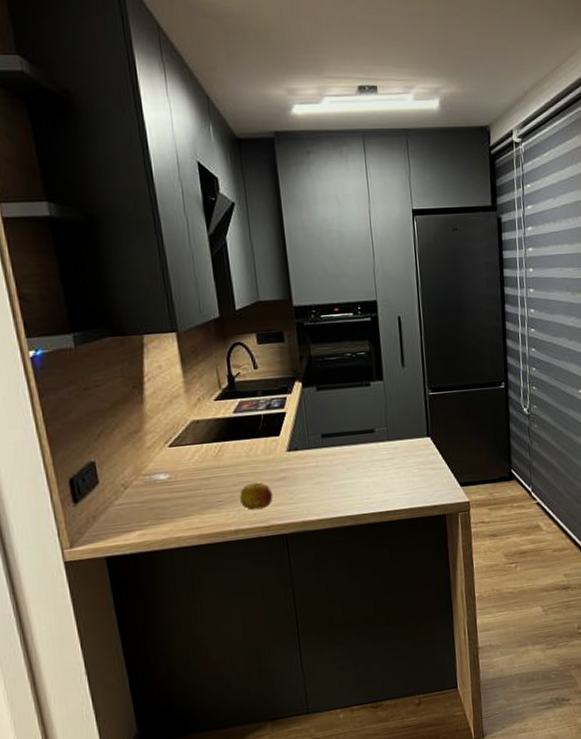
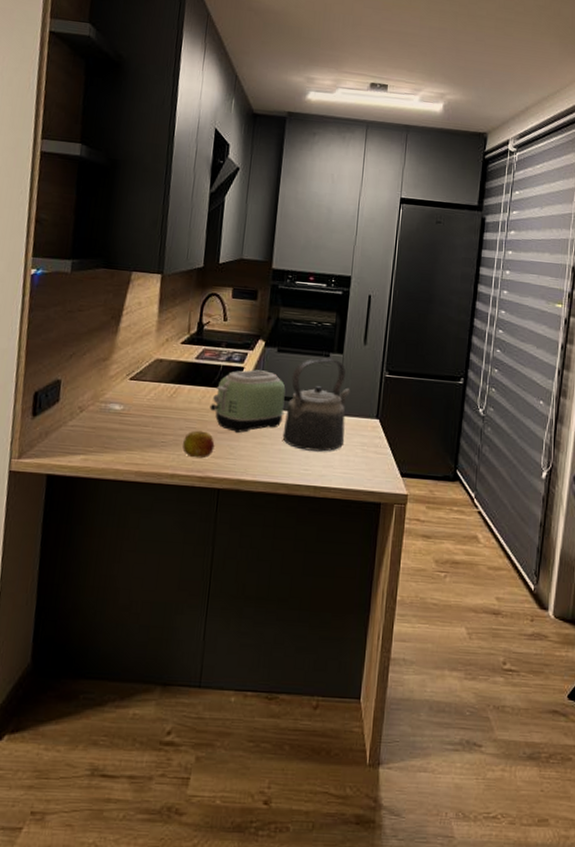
toaster: none [259,411,337,478] -> present [209,369,286,434]
kettle: none [336,387,401,481] -> present [282,358,350,452]

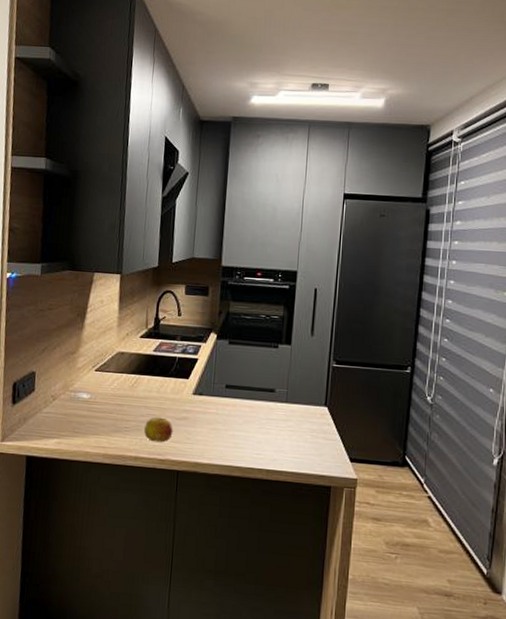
toaster: present [209,369,286,434] -> none [167,361,237,420]
kettle: present [282,358,350,452] -> none [235,349,299,438]

